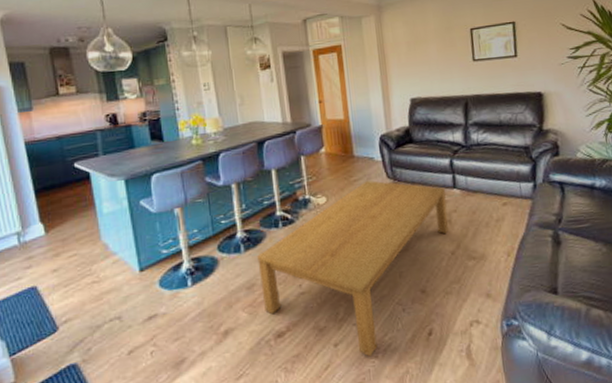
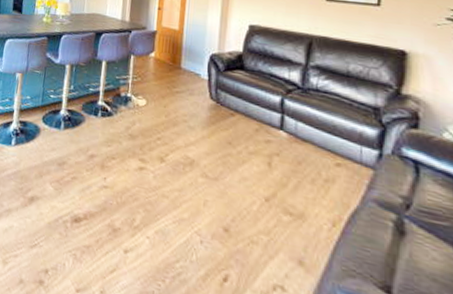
coffee table: present [257,180,449,357] -> none [69,95,270,278]

